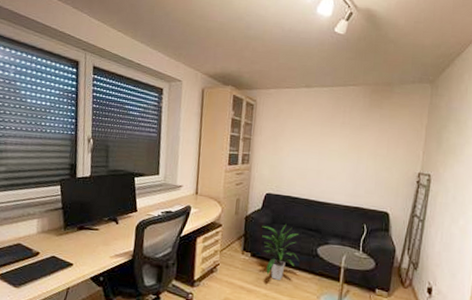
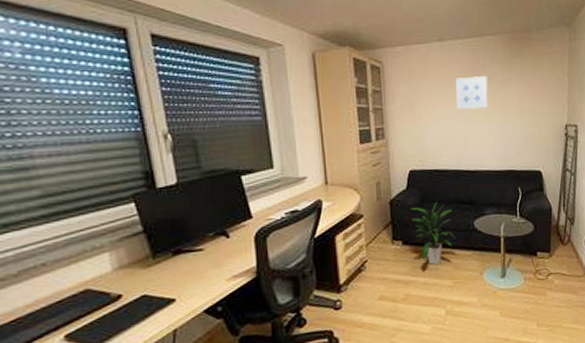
wall art: none [314,119,346,149] -> present [455,75,488,109]

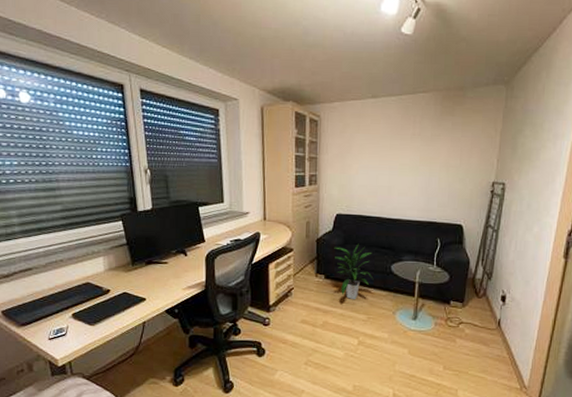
wall art: present [455,75,488,109] -> none [384,131,417,162]

